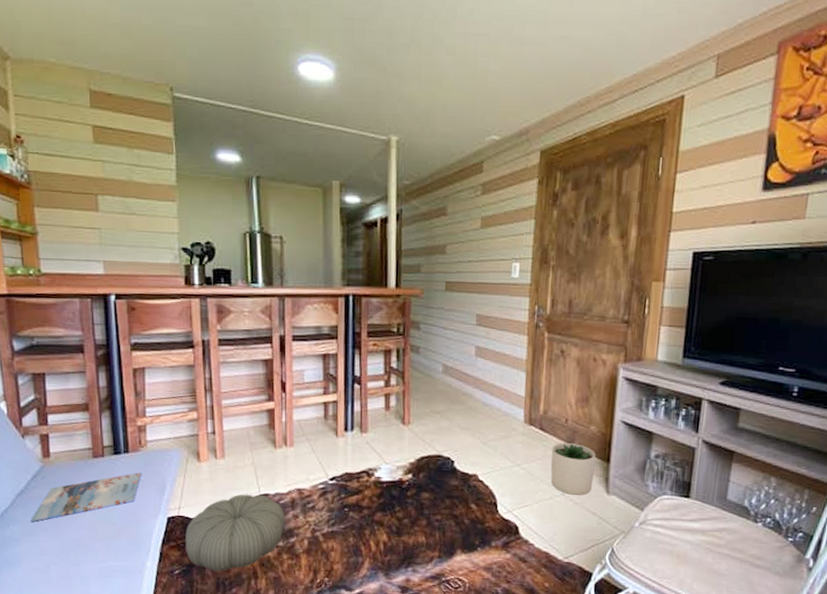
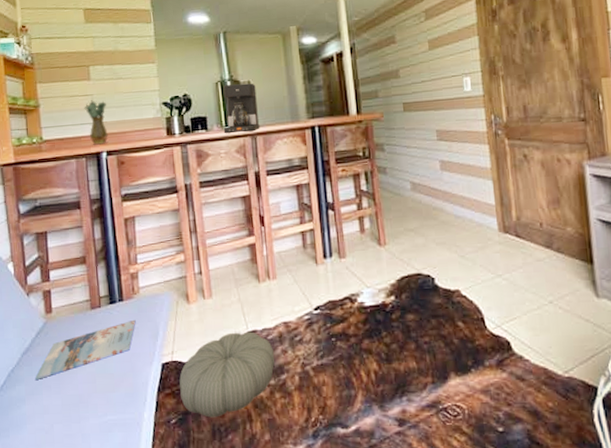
vase: none [90,235,118,286] -> present [84,100,108,145]
coffee maker: none [249,237,290,293] -> present [223,83,260,134]
planter: present [550,442,596,495] -> none [531,247,580,302]

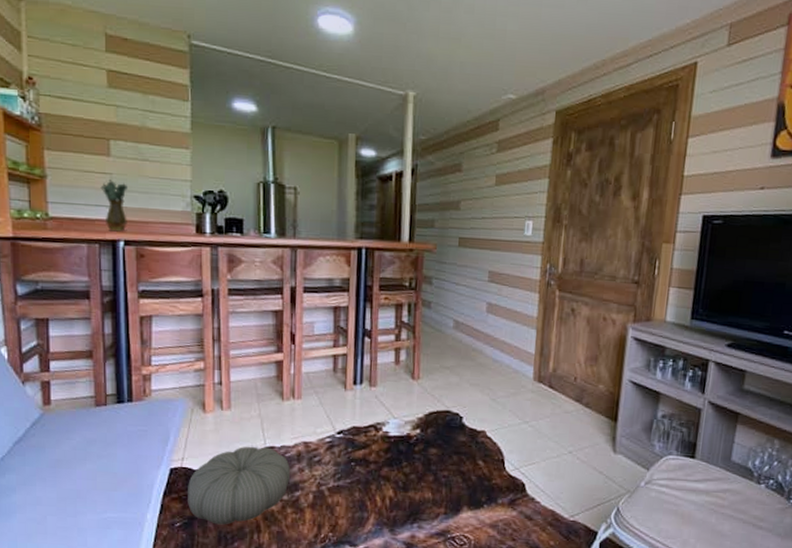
magazine: present [35,319,136,381] -> none [28,421,145,472]
coffee maker: present [223,83,260,134] -> none [261,188,302,244]

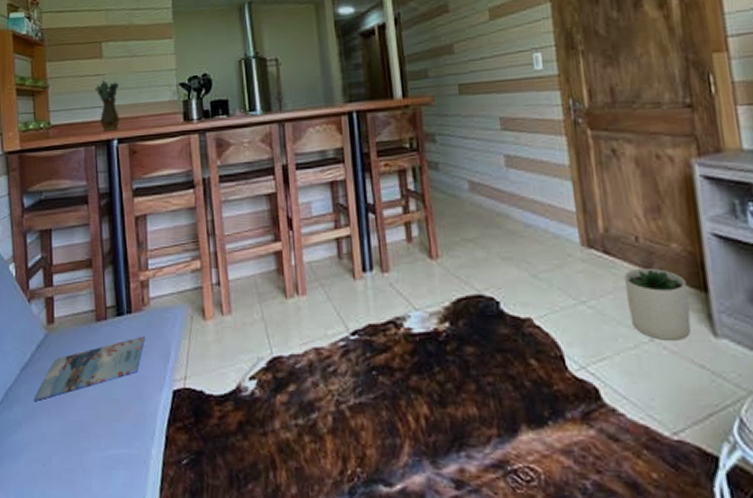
magazine: none [28,421,145,472] -> present [34,336,145,402]
pouf: present [188,446,291,525] -> none [192,357,304,461]
planter: none [558,400,603,454] -> present [623,267,691,340]

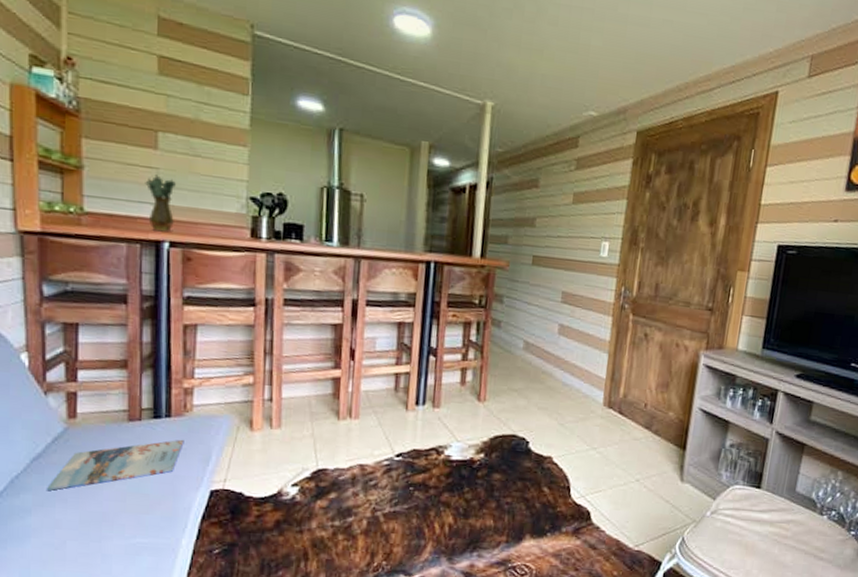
planter: present [623,267,691,340] -> none [626,427,672,482]

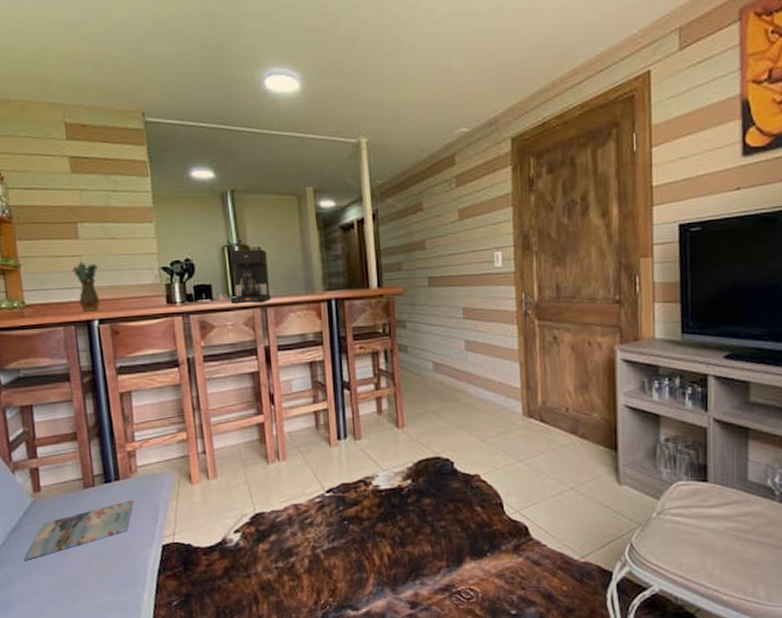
coffee maker: none [322,193,369,254] -> present [230,249,271,304]

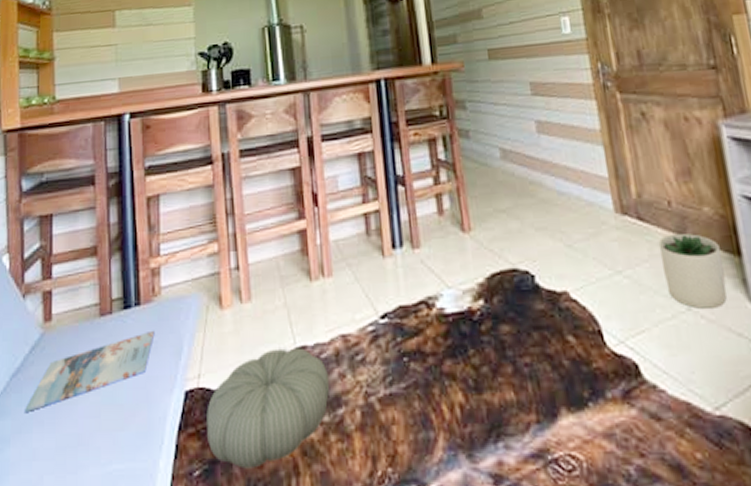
vase: present [72,262,100,312] -> none [106,51,133,105]
pouf: none [181,513,284,600] -> present [207,347,330,469]
coffee maker: present [230,249,271,304] -> none [270,27,314,90]
planter: none [554,432,602,488] -> present [658,233,727,309]

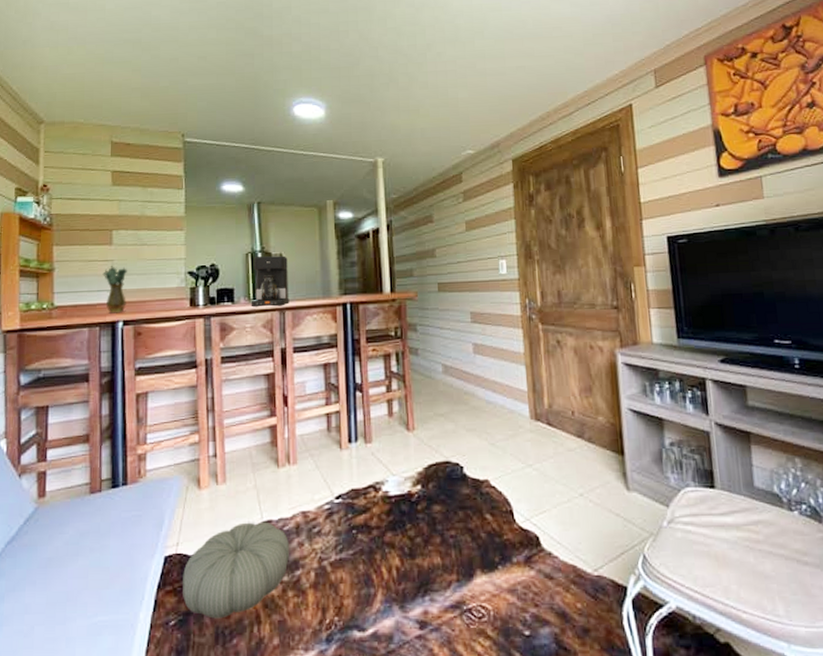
magazine: present [25,330,155,414] -> none [18,506,140,575]
vase: none [106,51,133,105] -> present [102,266,127,314]
coffee maker: none [270,27,314,90] -> present [251,256,290,307]
planter: present [658,233,727,309] -> none [562,436,611,495]

